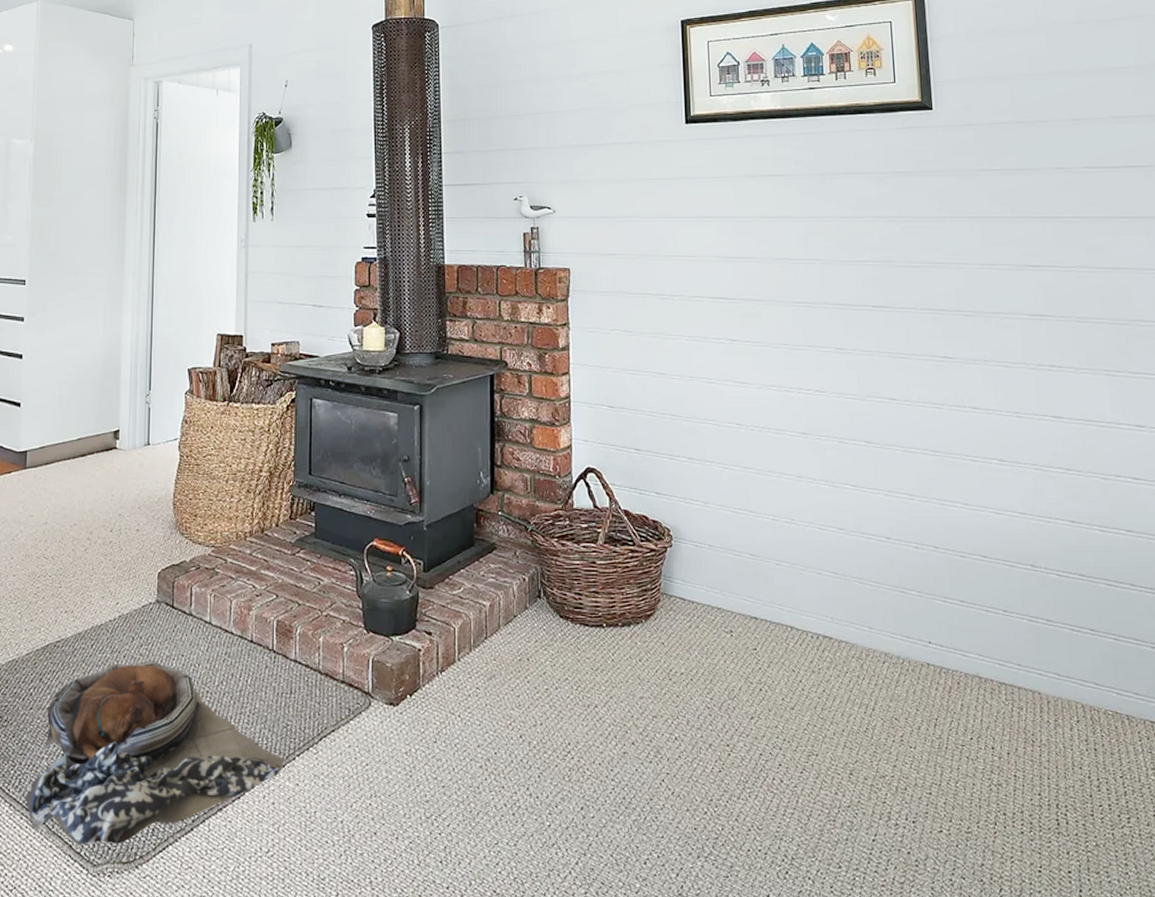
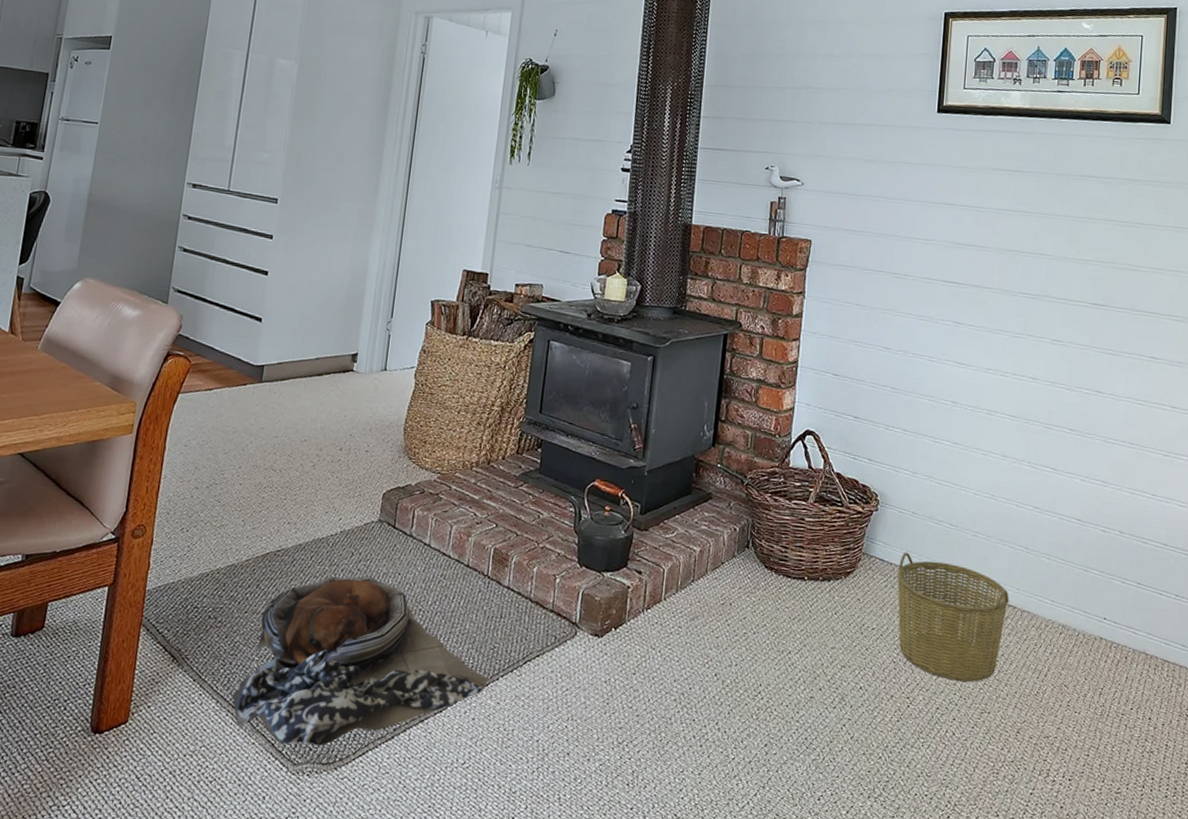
basket: none [700,588,824,723] -> present [897,552,1009,682]

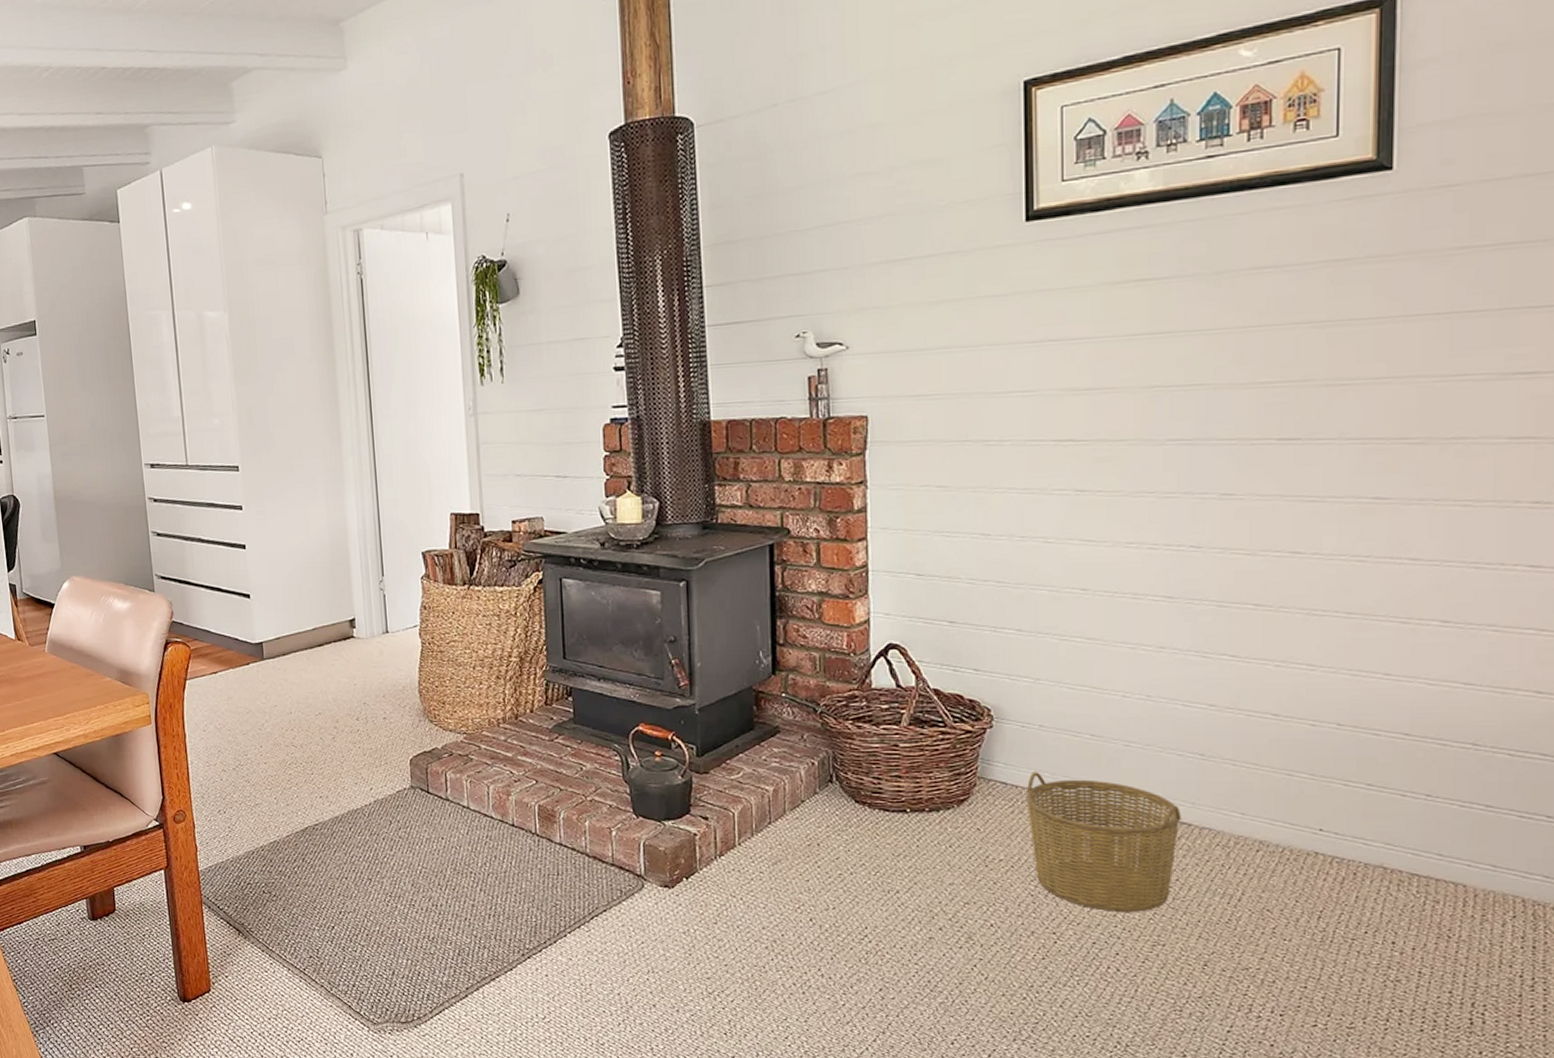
dog bed: present [230,576,487,746] -> none [300,843,555,1007]

